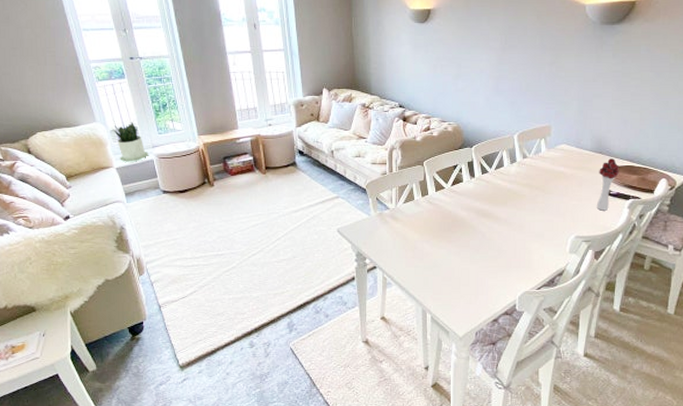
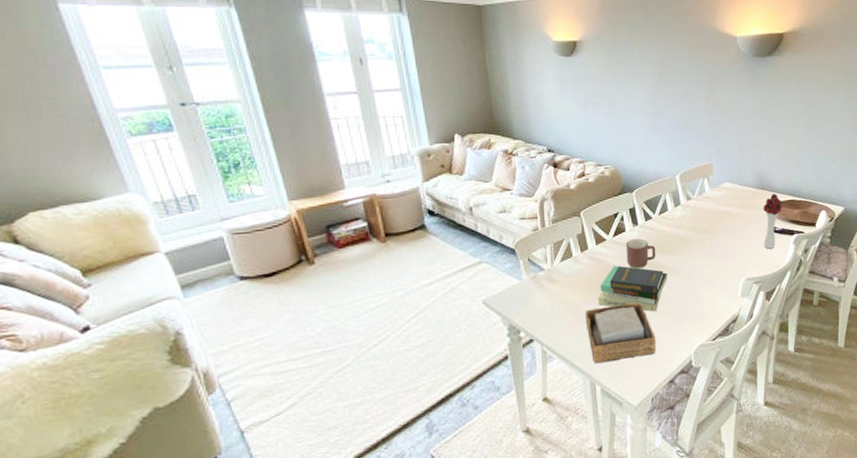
planter: present [113,122,148,162] -> none [157,189,215,244]
napkin holder: none [421,246,484,294] -> present [584,302,656,363]
books: none [434,212,499,255] -> present [598,265,668,311]
mug: none [462,190,490,216] -> present [625,239,656,269]

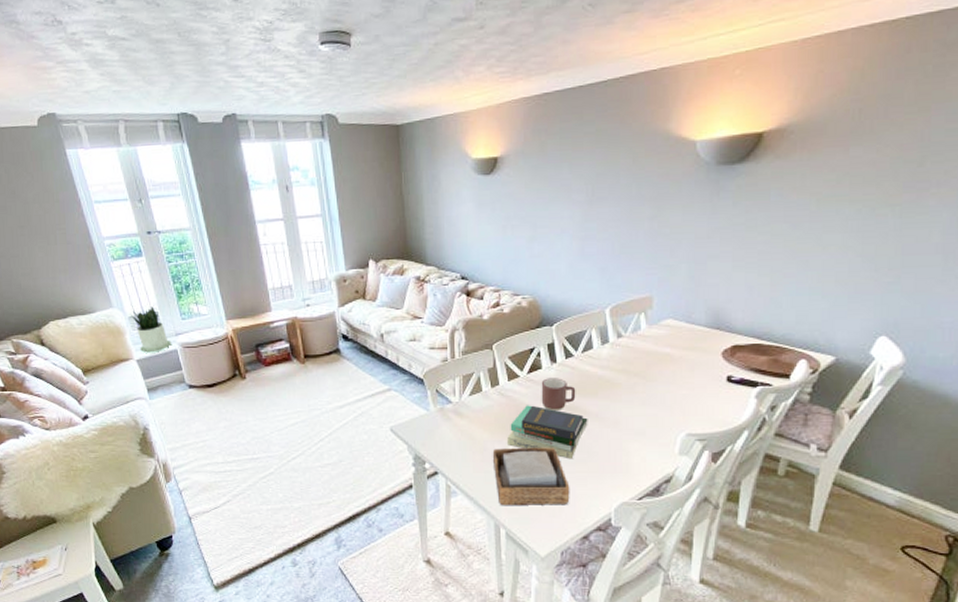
planter: none [157,189,215,244] -> present [131,306,171,353]
flower bouquet: present [763,194,782,249] -> none [713,335,743,402]

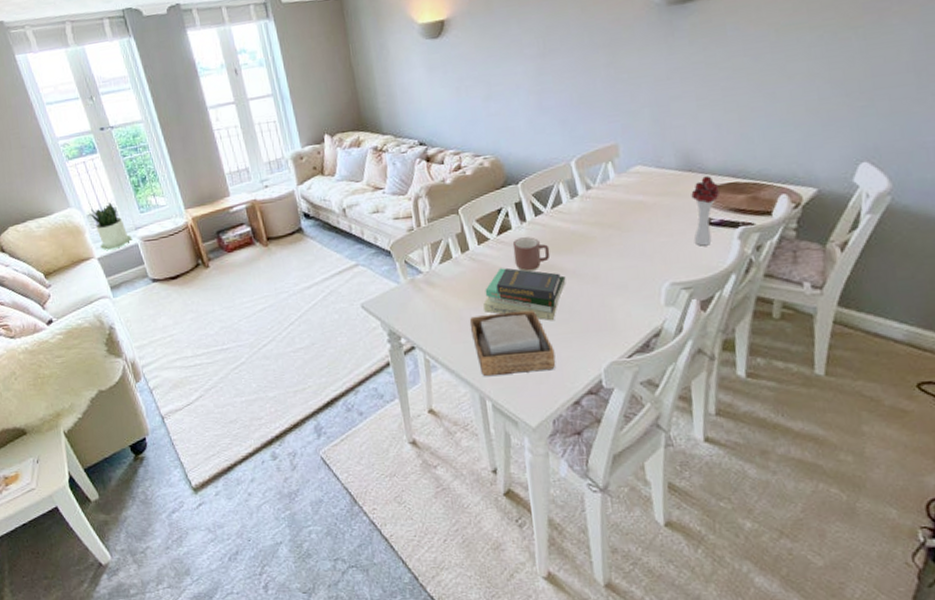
flower bouquet: none [713,335,743,402] -> present [691,176,719,246]

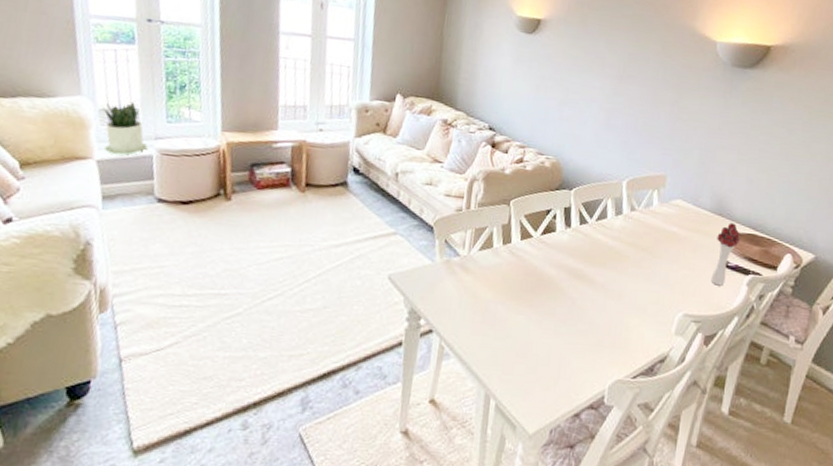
napkin holder: present [469,310,556,376] -> none [492,310,568,379]
books: present [483,267,566,320] -> none [511,267,594,328]
mug: present [512,237,550,272] -> none [550,242,586,277]

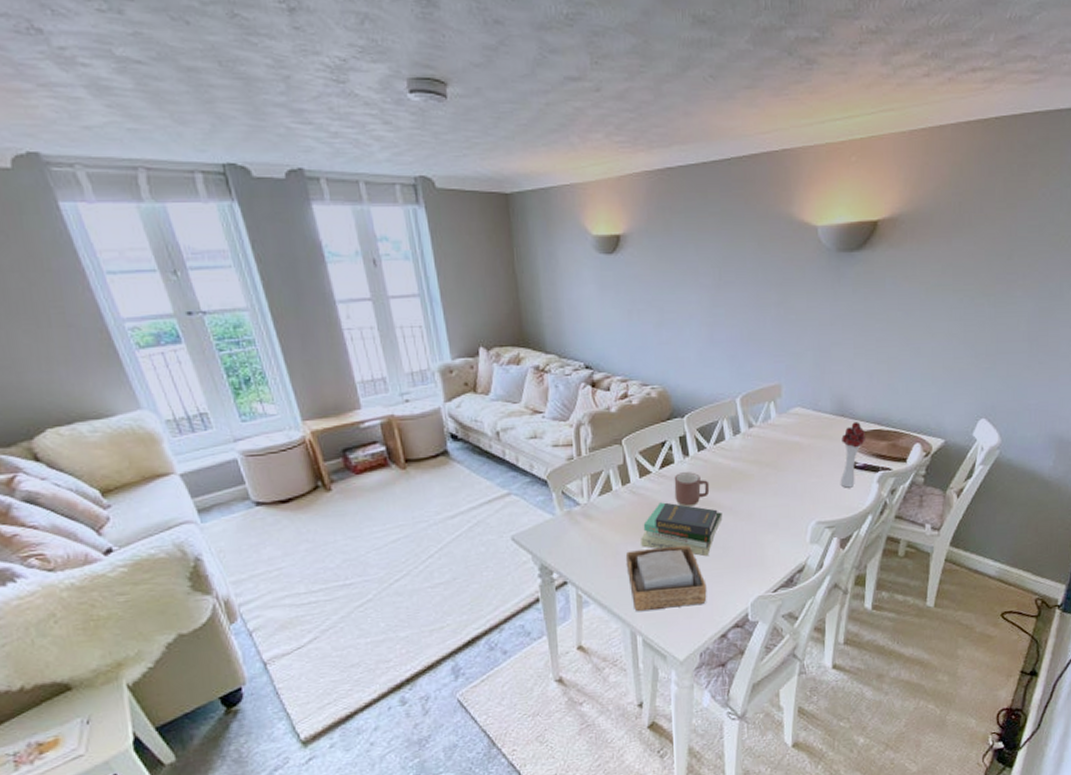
planter: present [103,102,148,156] -> none [169,406,229,465]
napkin holder: none [492,310,568,379] -> present [625,545,707,611]
books: none [511,267,594,328] -> present [641,502,723,556]
mug: none [550,242,586,277] -> present [674,472,710,507]

